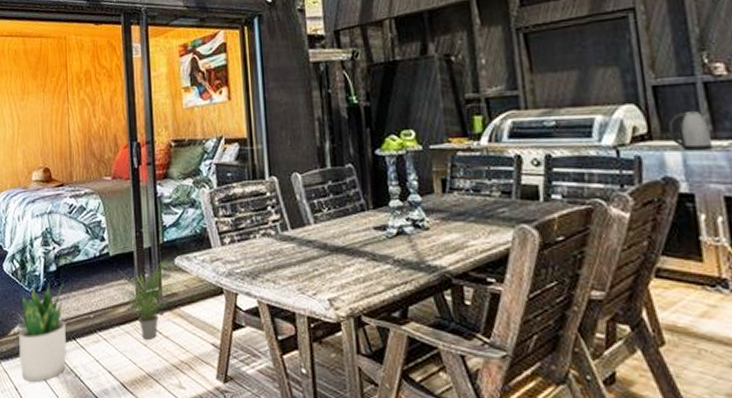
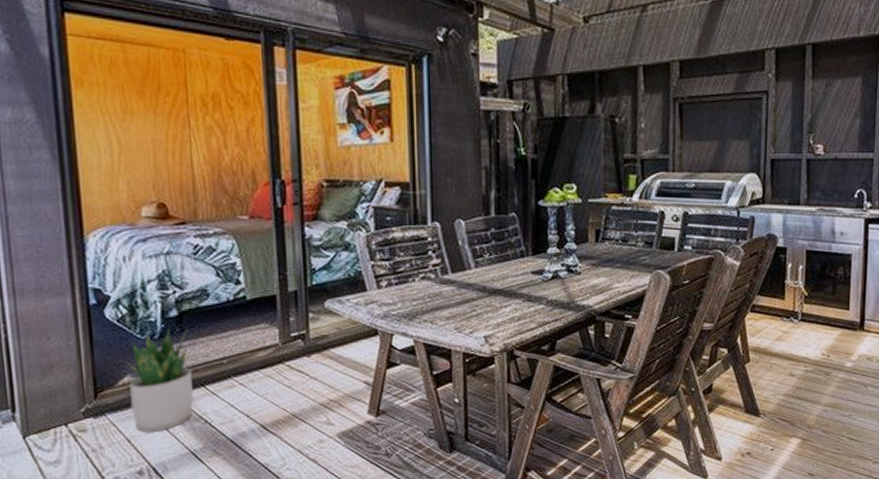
potted plant: present [115,259,179,339] -> none [254,302,329,382]
kettle: present [668,110,712,151] -> none [777,181,805,214]

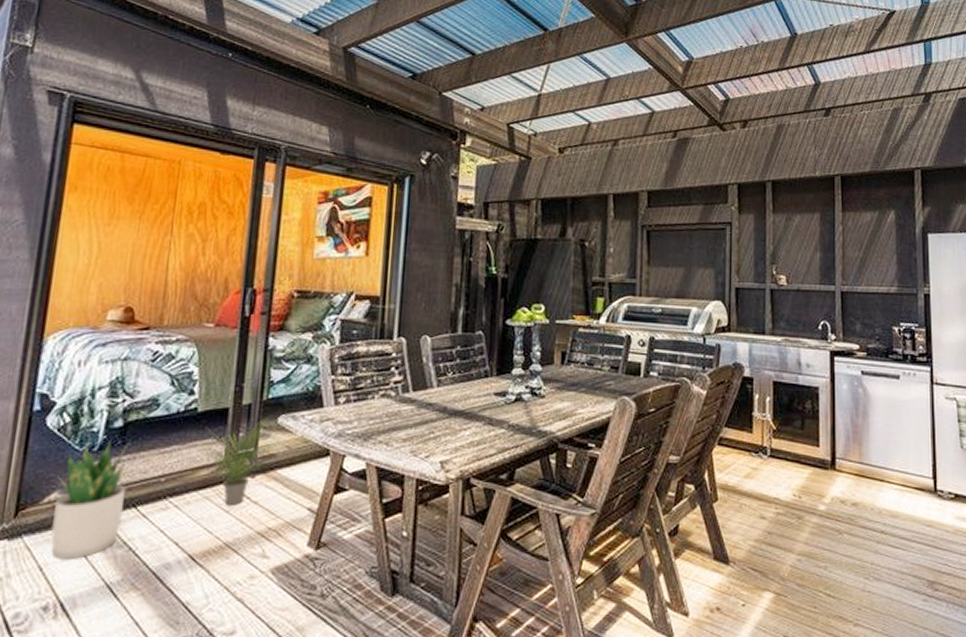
potted plant: none [254,302,329,382] -> present [199,417,280,505]

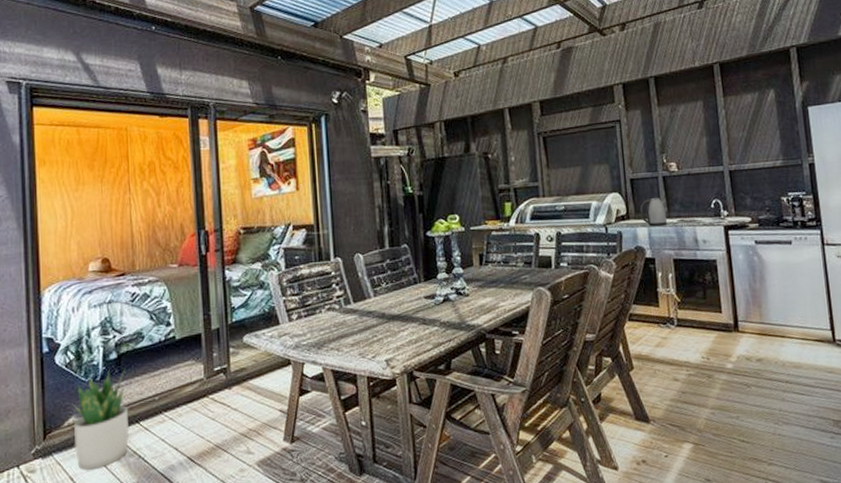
potted plant: present [199,417,280,505] -> none [182,338,248,414]
kettle: none [742,310,770,344] -> present [639,197,667,227]

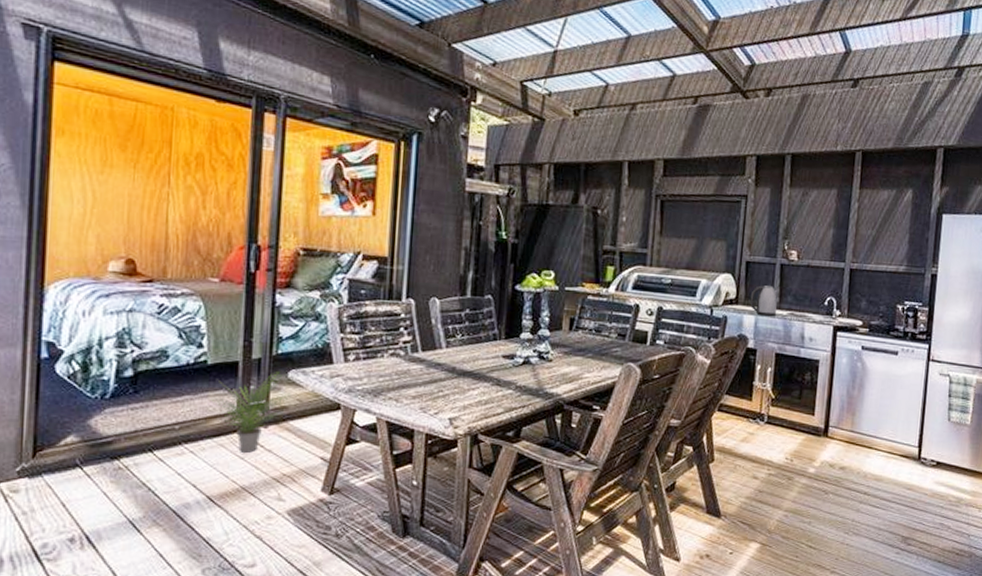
planter: present [72,368,129,470] -> none [70,389,143,497]
potted plant: none [182,338,248,414] -> present [211,371,291,453]

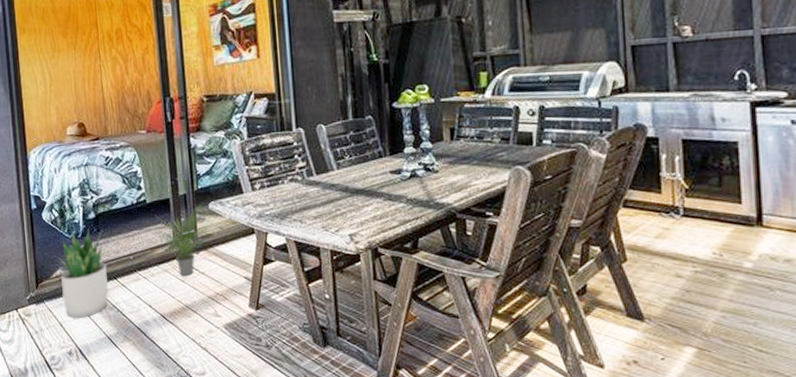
planter: none [70,389,143,497] -> present [58,228,109,318]
kettle: present [750,284,778,317] -> none [642,67,675,101]

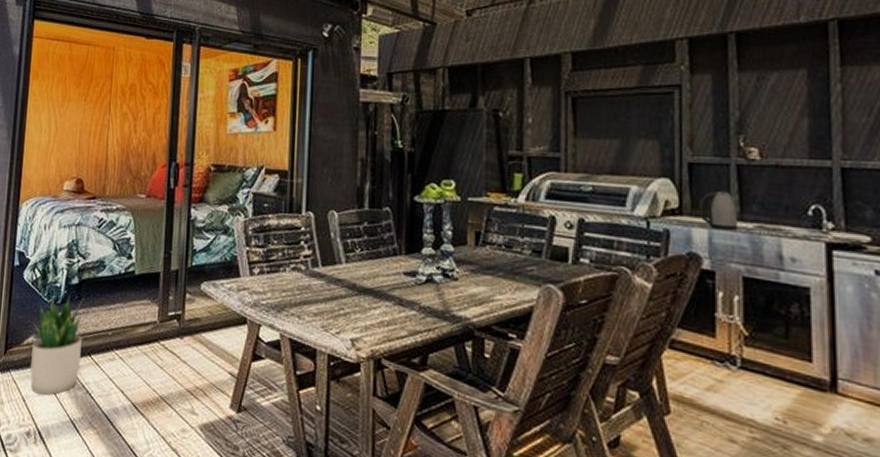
potted plant: present [153,204,213,276] -> none [137,283,203,363]
kettle: none [642,67,675,101] -> present [698,190,737,231]

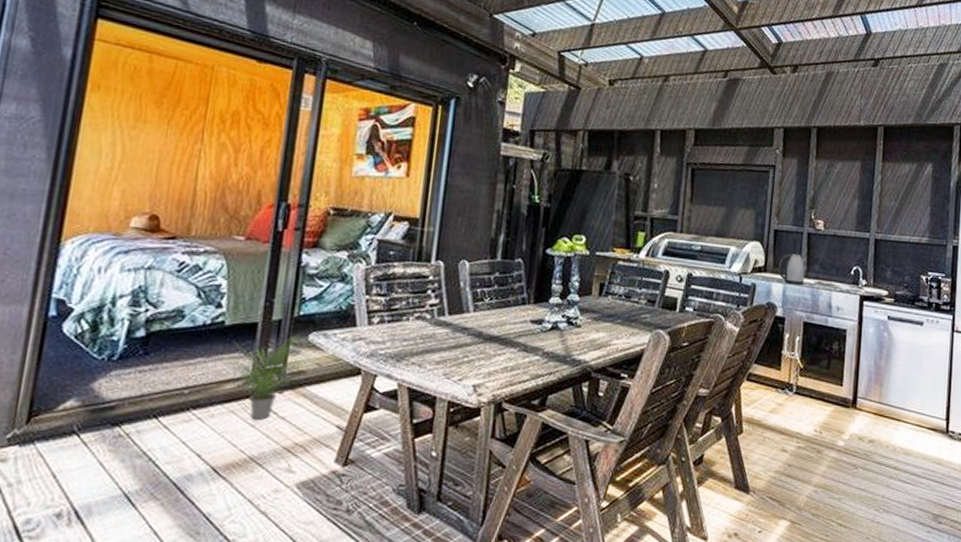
planter: present [30,296,85,395] -> none [66,350,154,467]
potted plant: none [137,283,203,363] -> present [225,334,310,420]

